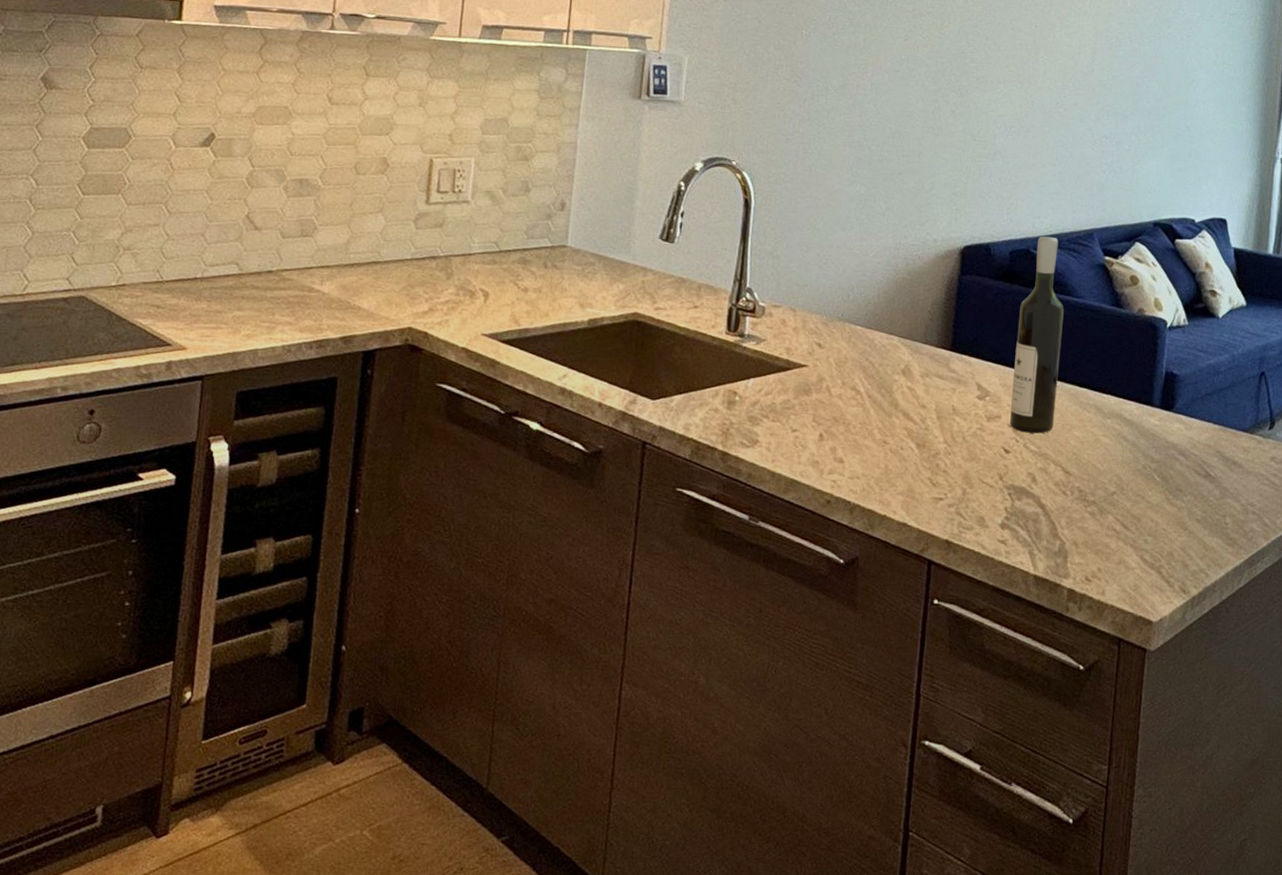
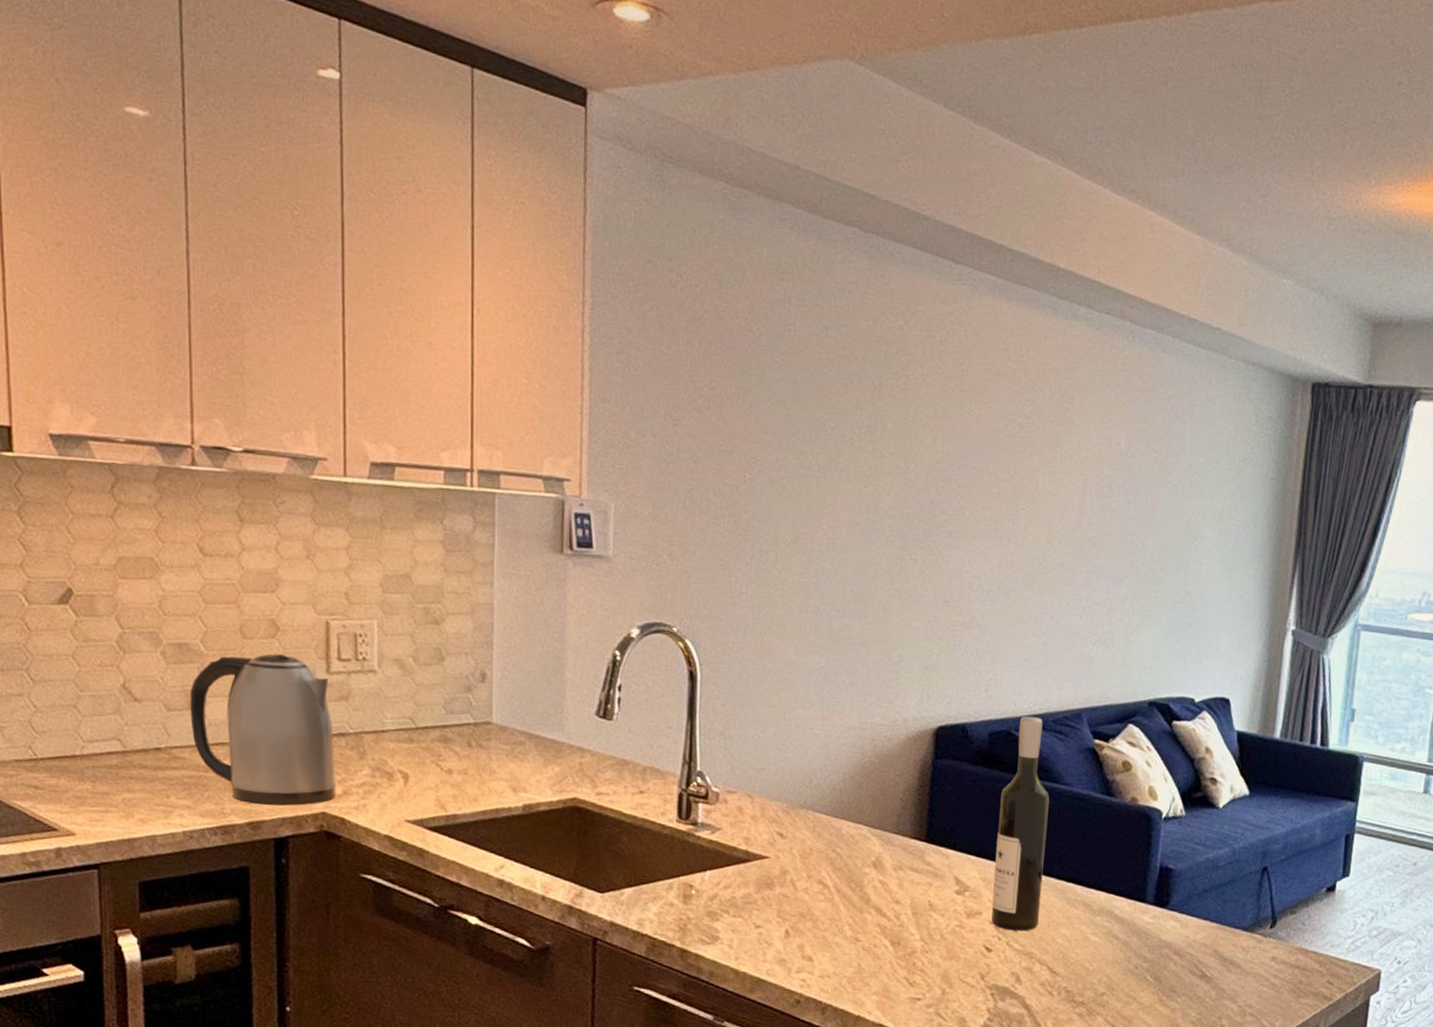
kettle: none [301,187,427,322] -> present [190,653,337,806]

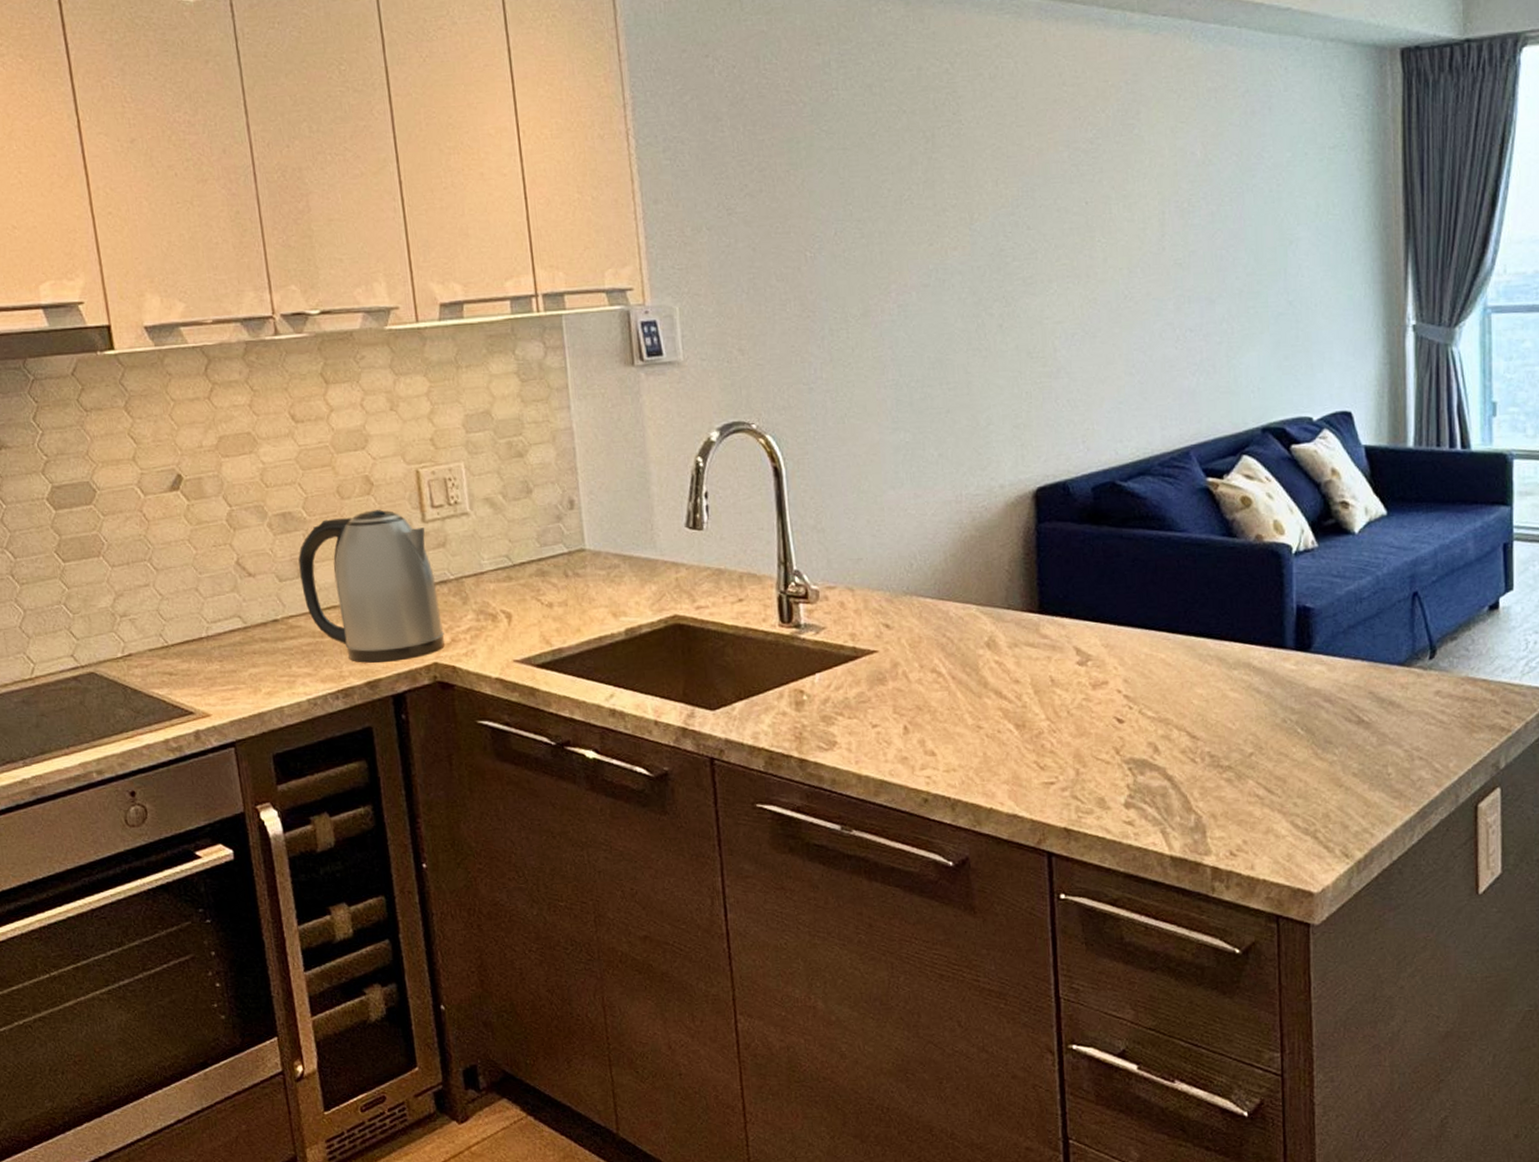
bottle: present [991,716,1050,931] -> none [1113,462,1171,698]

